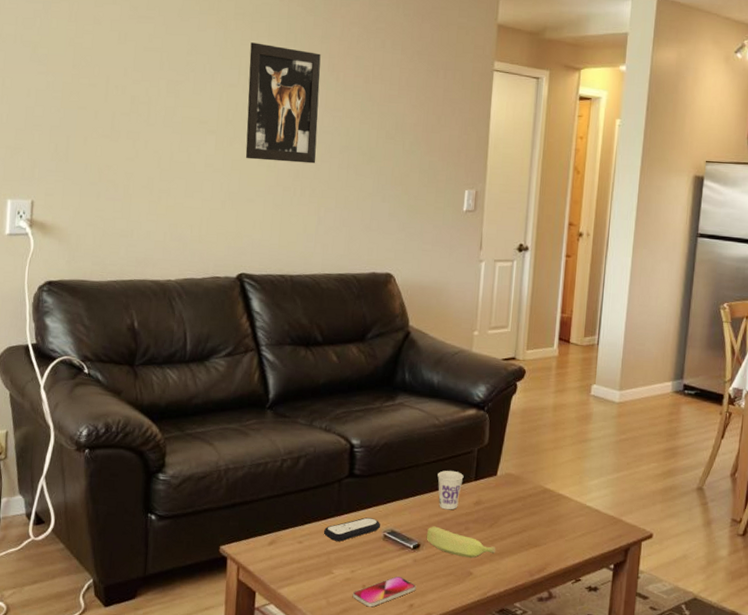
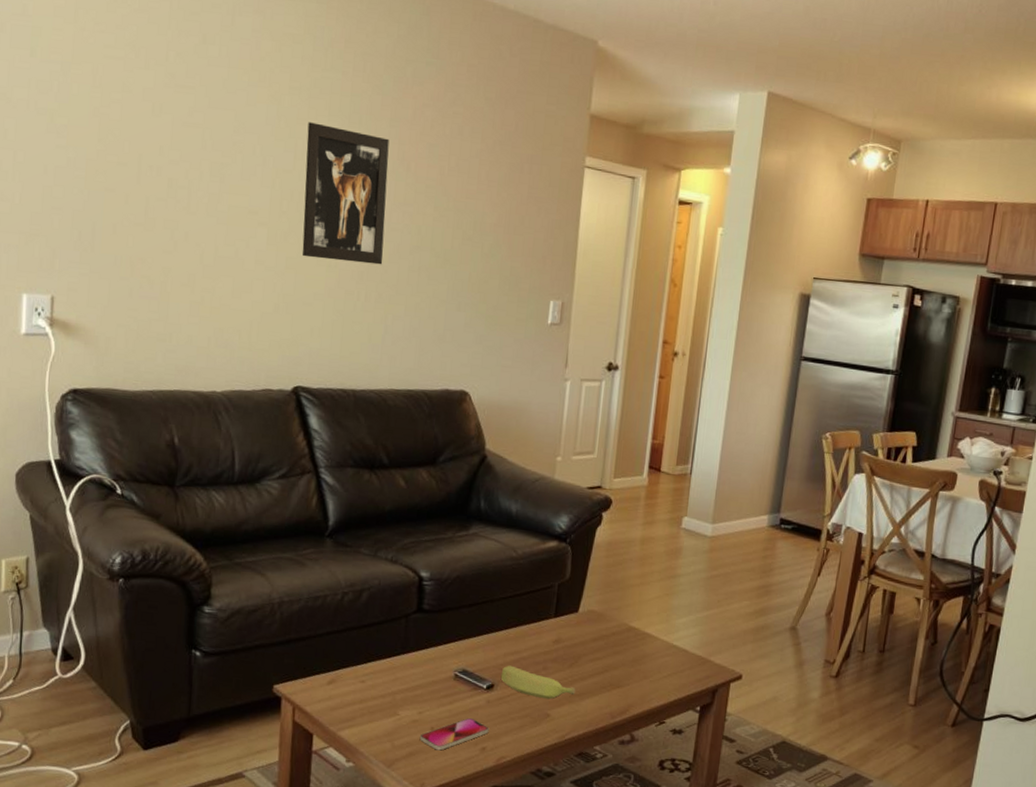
remote control: present [323,517,380,542] -> none [388,655,451,681]
cup: present [437,470,464,510] -> none [514,606,543,649]

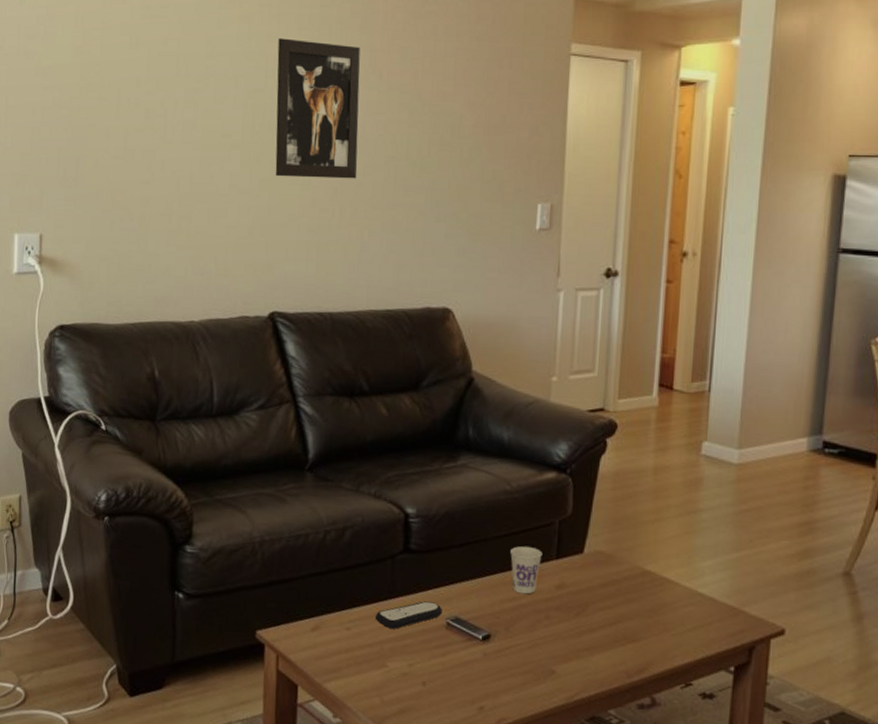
remote control: none [388,655,451,681] -> present [375,601,442,629]
smartphone: present [419,718,490,751] -> none [410,672,487,709]
banana: present [500,665,576,699] -> none [498,613,584,654]
cup: none [514,606,543,649] -> present [510,546,543,595]

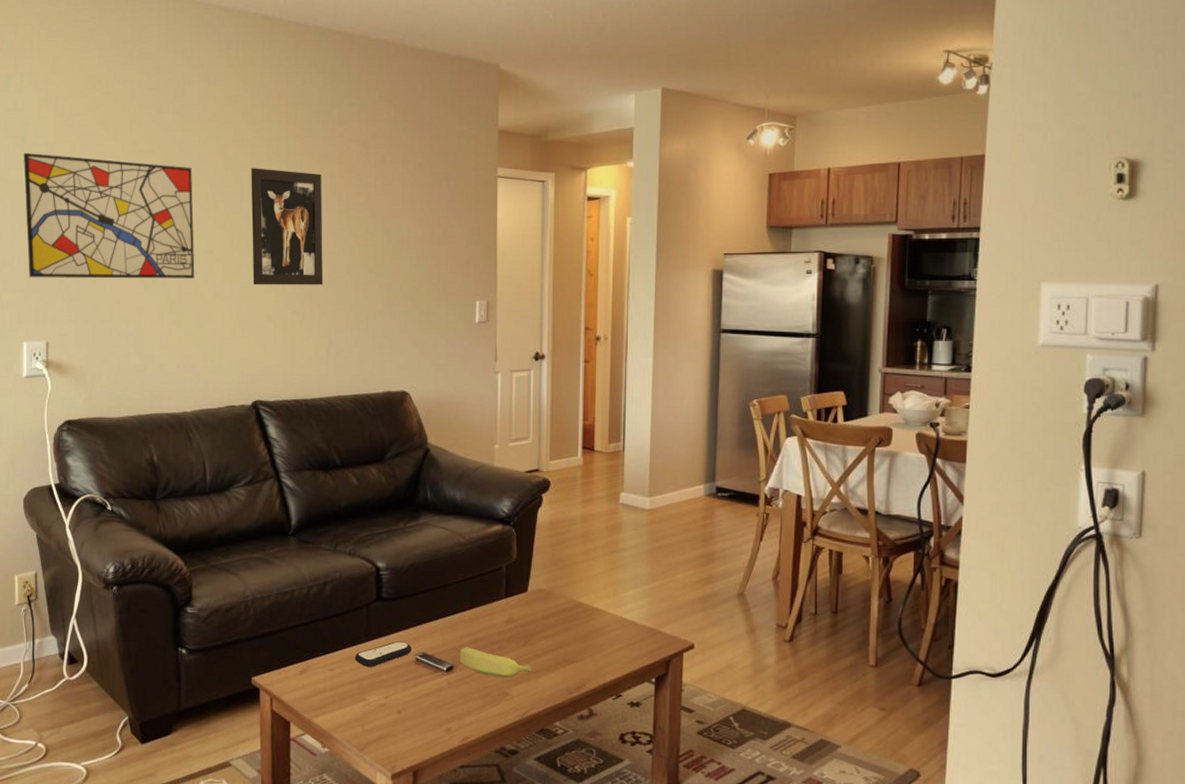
wall art: none [21,15,211,167] -> present [24,152,195,279]
banana: none [498,613,584,654] -> present [459,647,532,678]
cup: present [510,546,543,595] -> none [467,588,494,630]

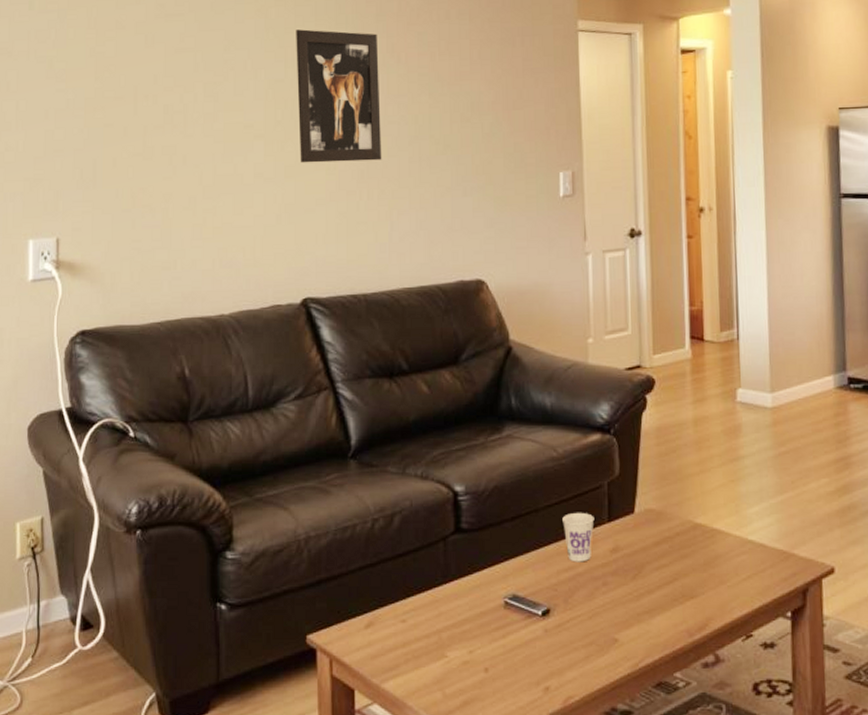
wall art: present [24,152,195,279] -> none [31,20,232,164]
remote control: present [354,641,412,667] -> none [430,582,499,615]
banana: present [459,647,532,678] -> none [556,584,644,621]
cup: none [467,588,494,630] -> present [562,512,594,562]

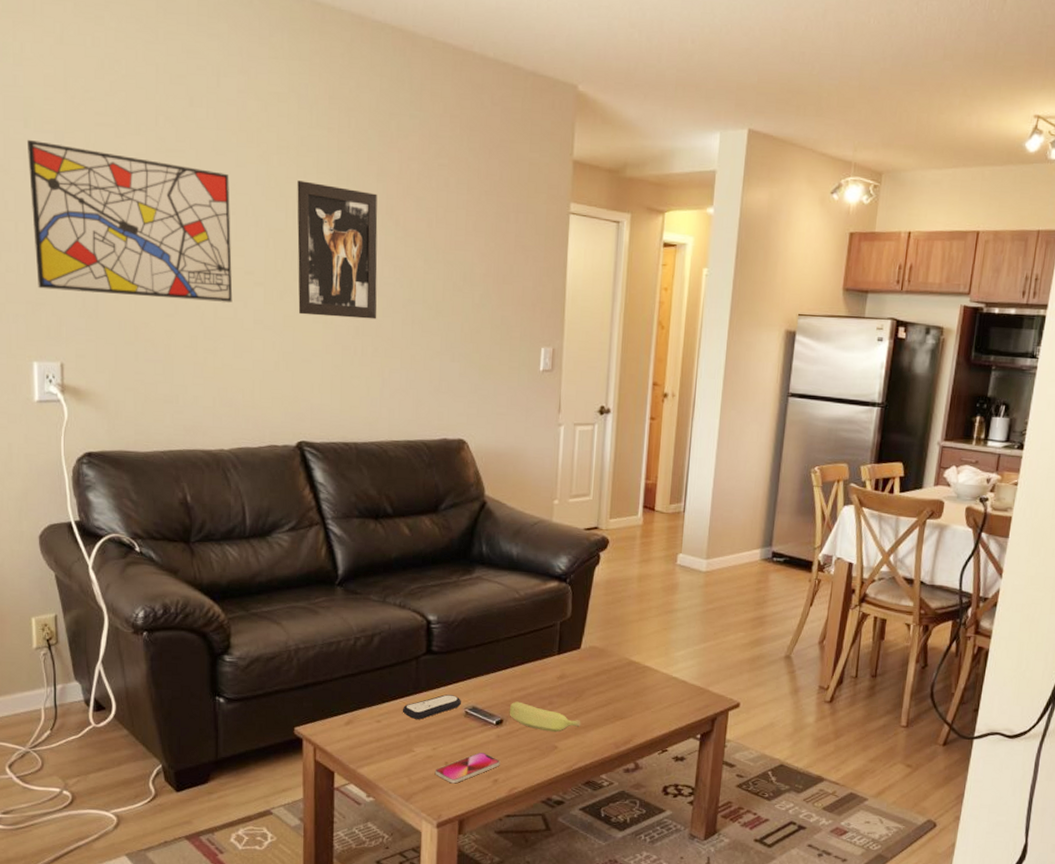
wall art: none [31,20,232,164] -> present [28,139,233,303]
remote control: none [430,582,499,615] -> present [402,694,461,719]
smartphone: none [473,653,551,696] -> present [434,752,500,784]
banana: none [556,584,644,621] -> present [509,701,581,732]
cup: present [562,512,594,562] -> none [519,644,547,685]

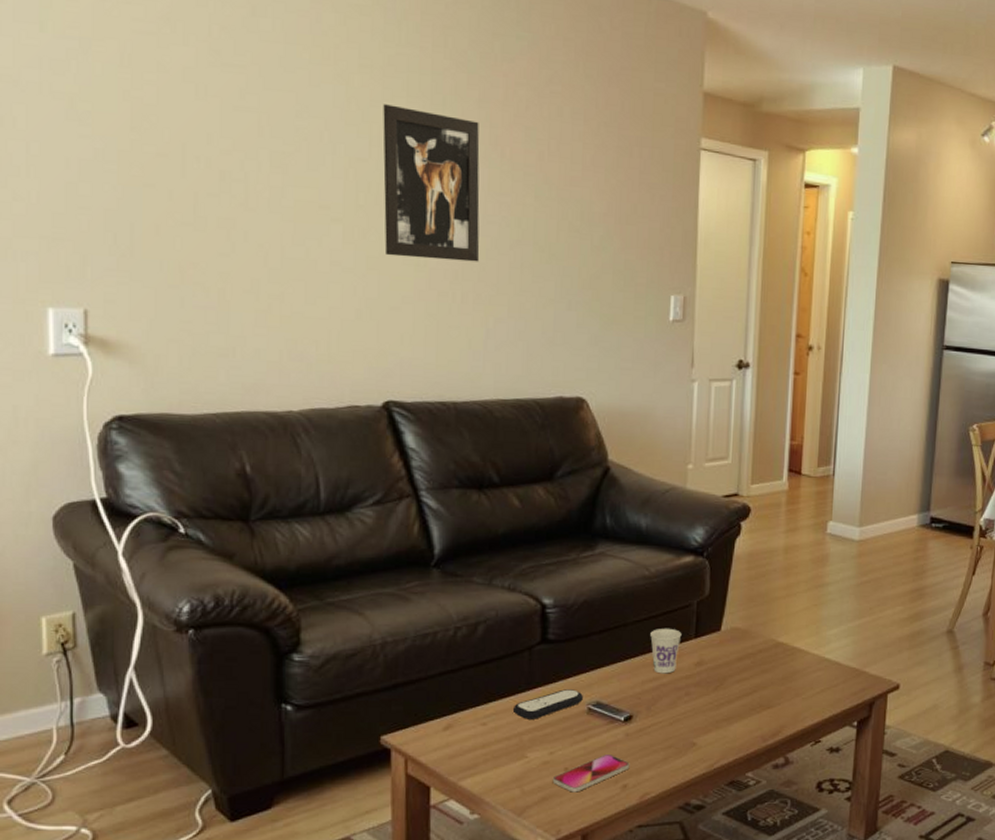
wall art: present [28,139,233,303] -> none [44,45,304,241]
banana: present [509,701,581,732] -> none [639,693,723,727]
cup: none [519,644,547,685] -> present [650,628,682,674]

